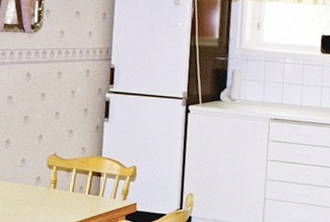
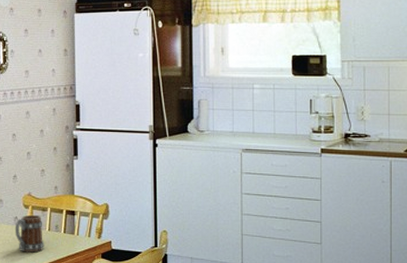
mug: none [35,175,67,213] -> present [15,214,44,253]

